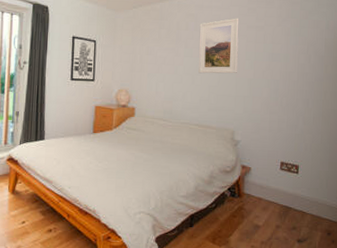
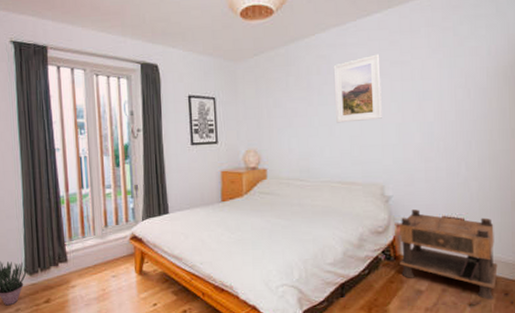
nightstand: none [242,154,323,238] -> present [400,209,498,300]

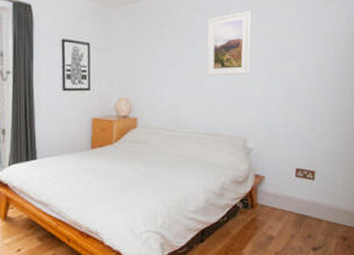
nightstand: present [400,209,498,300] -> none [256,162,340,245]

